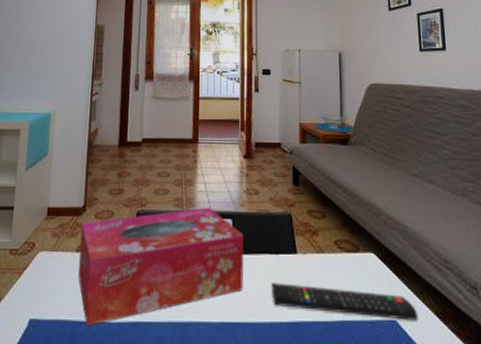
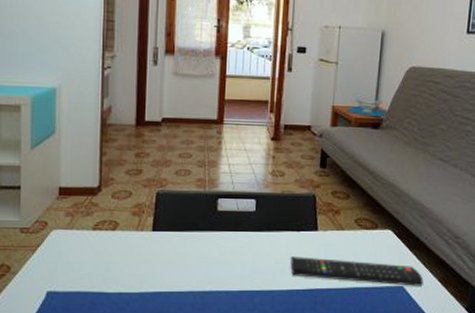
tissue box: present [78,207,243,327] -> none [96,188,266,297]

